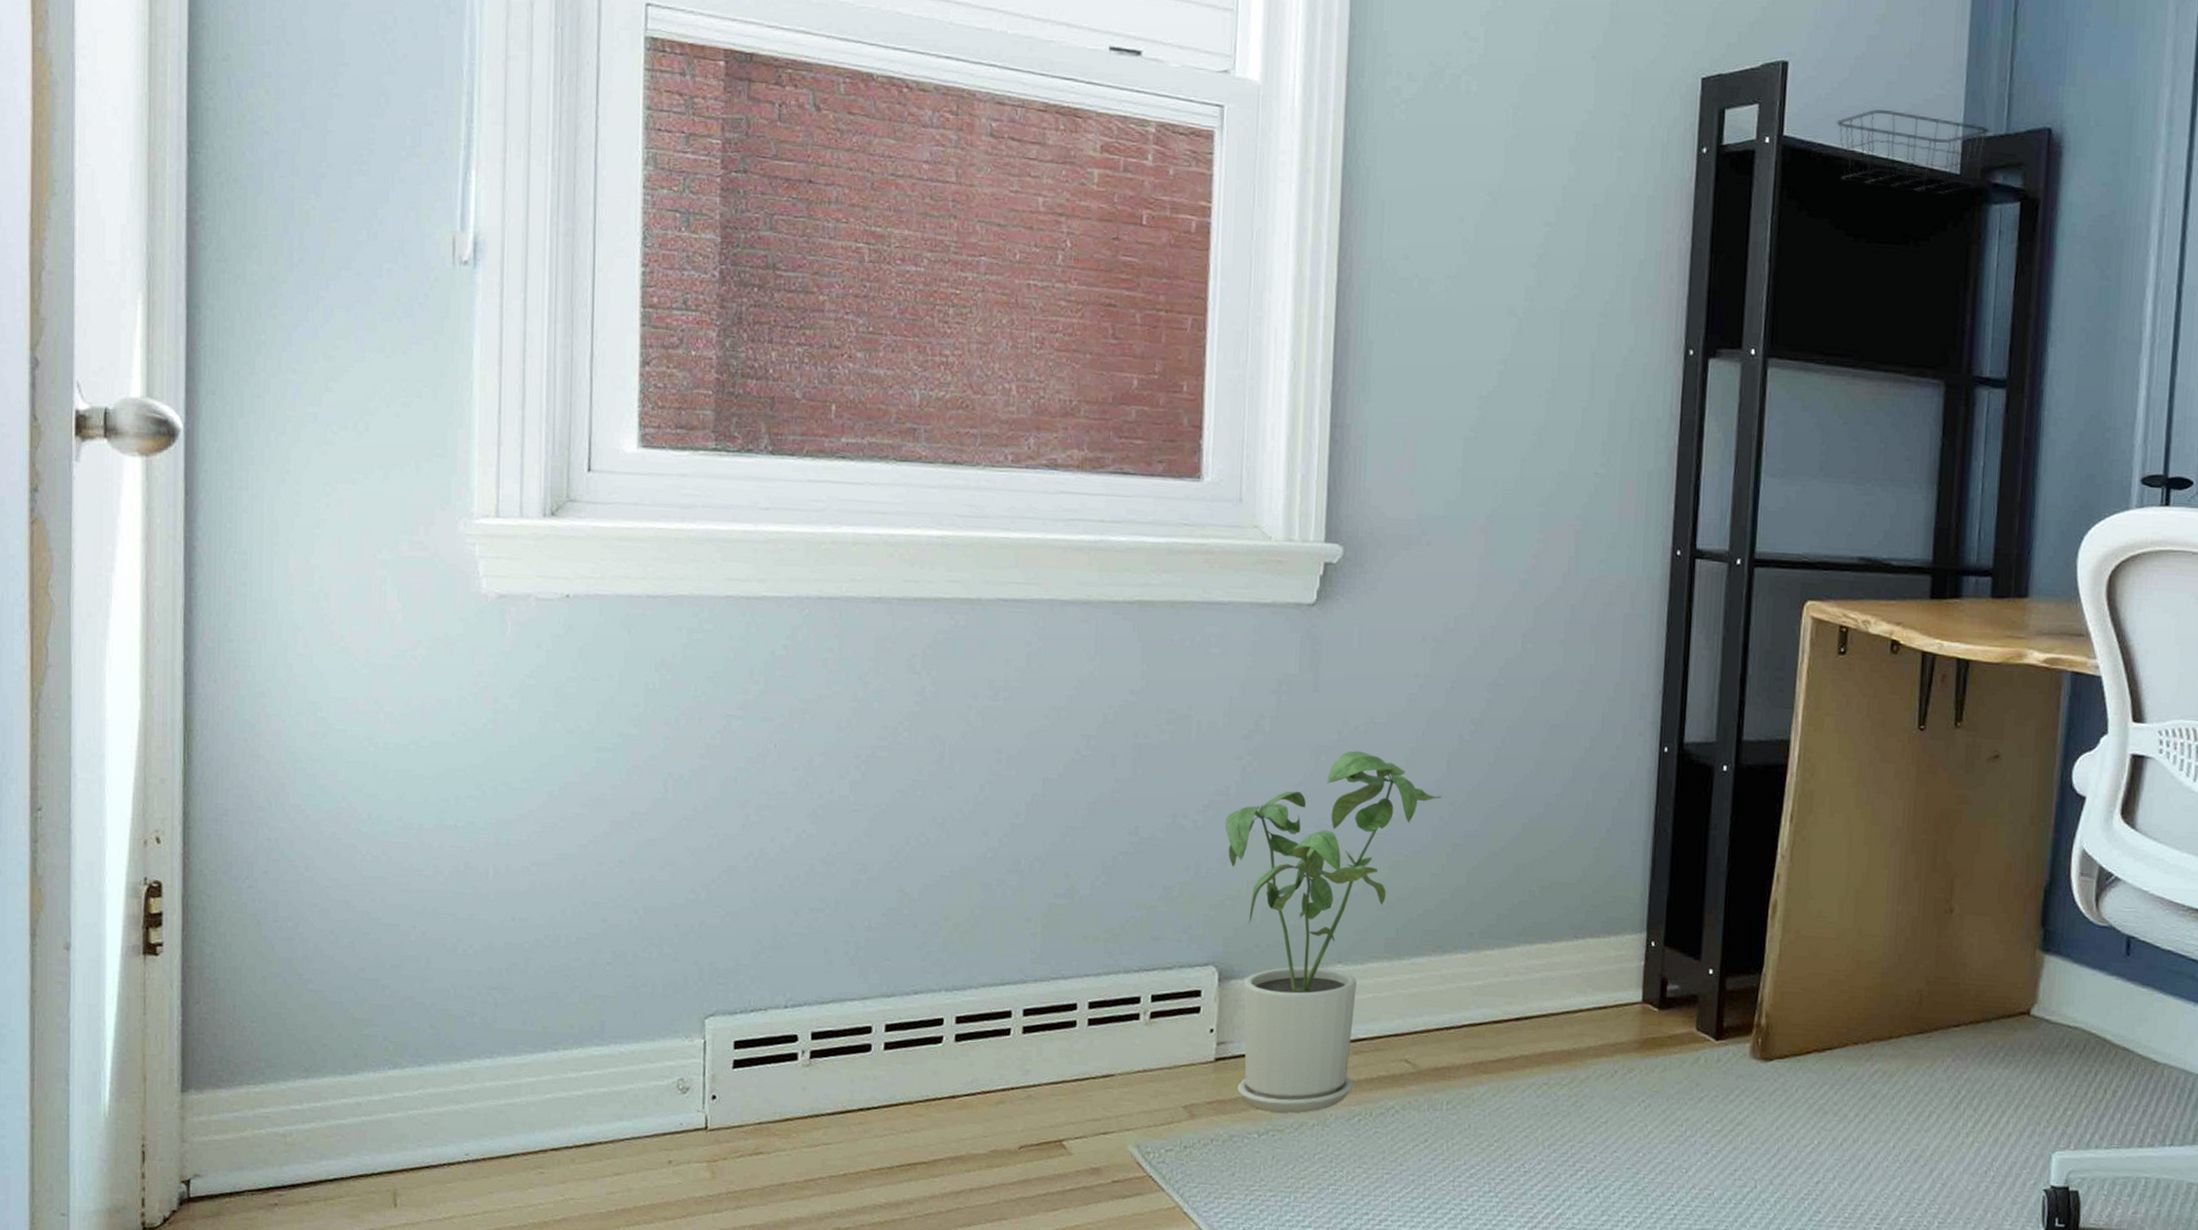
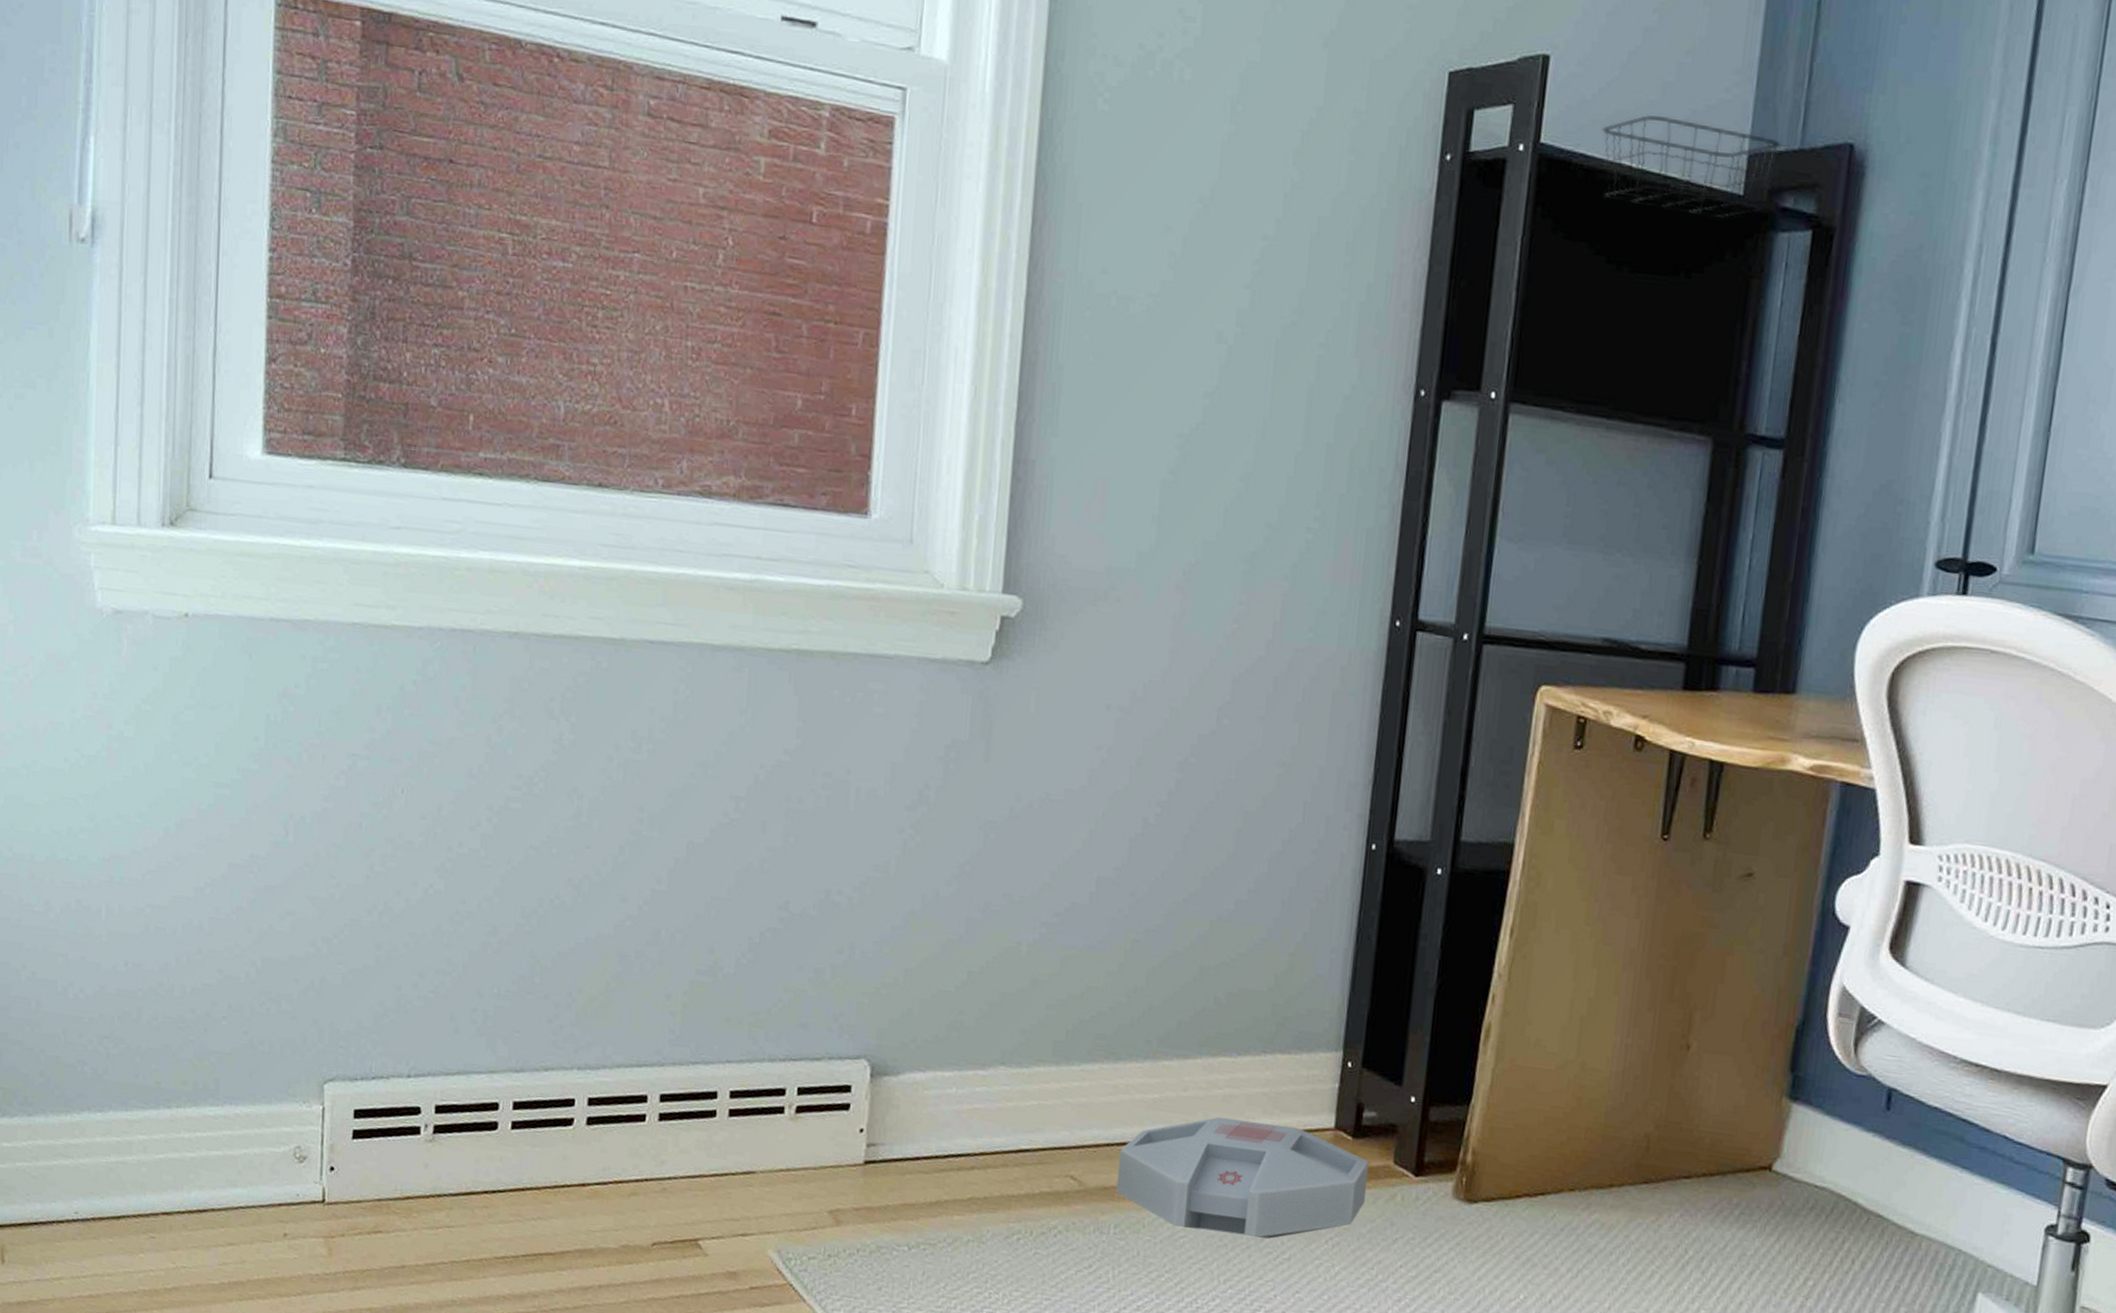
house plant: present [1224,750,1442,1113] -> none [882,829,1122,1227]
robot vacuum: none [1447,998,1674,1105] -> present [1116,1116,1369,1239]

